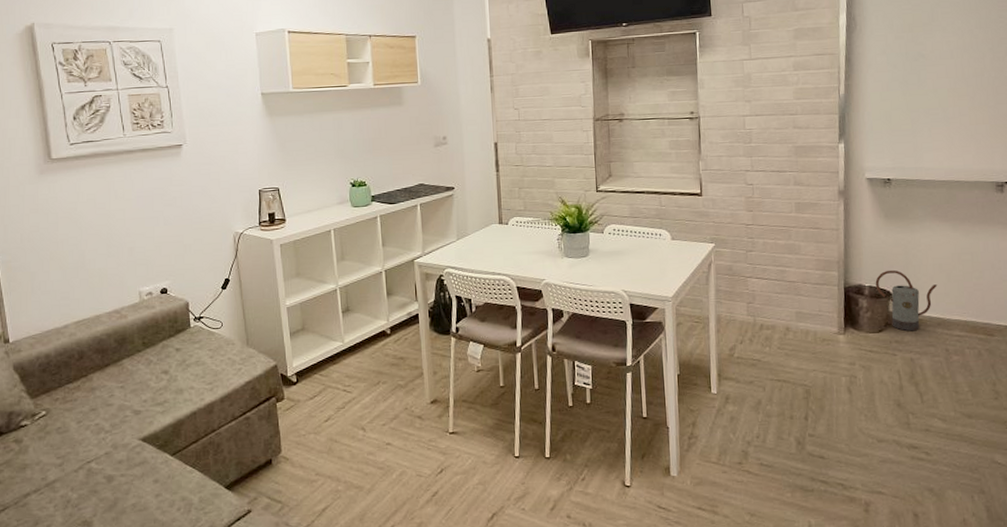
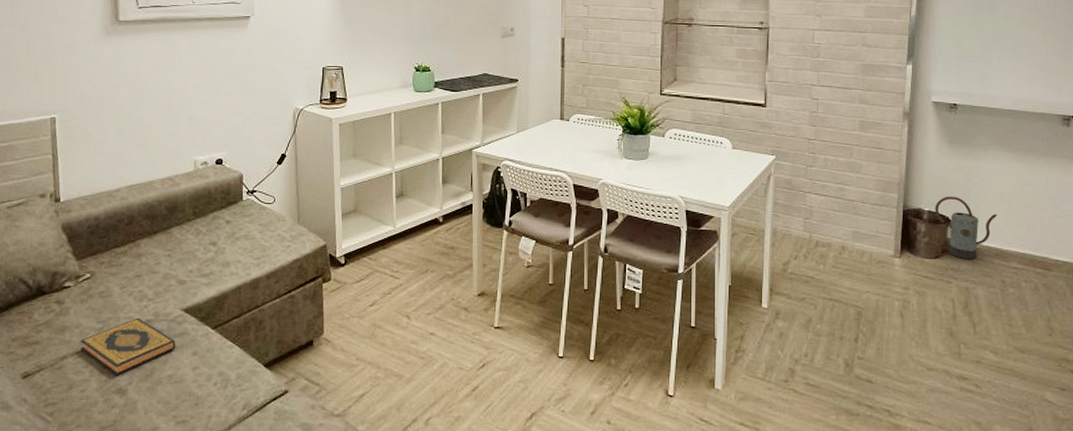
hardback book: none [41,451,137,508] -> present [80,318,176,375]

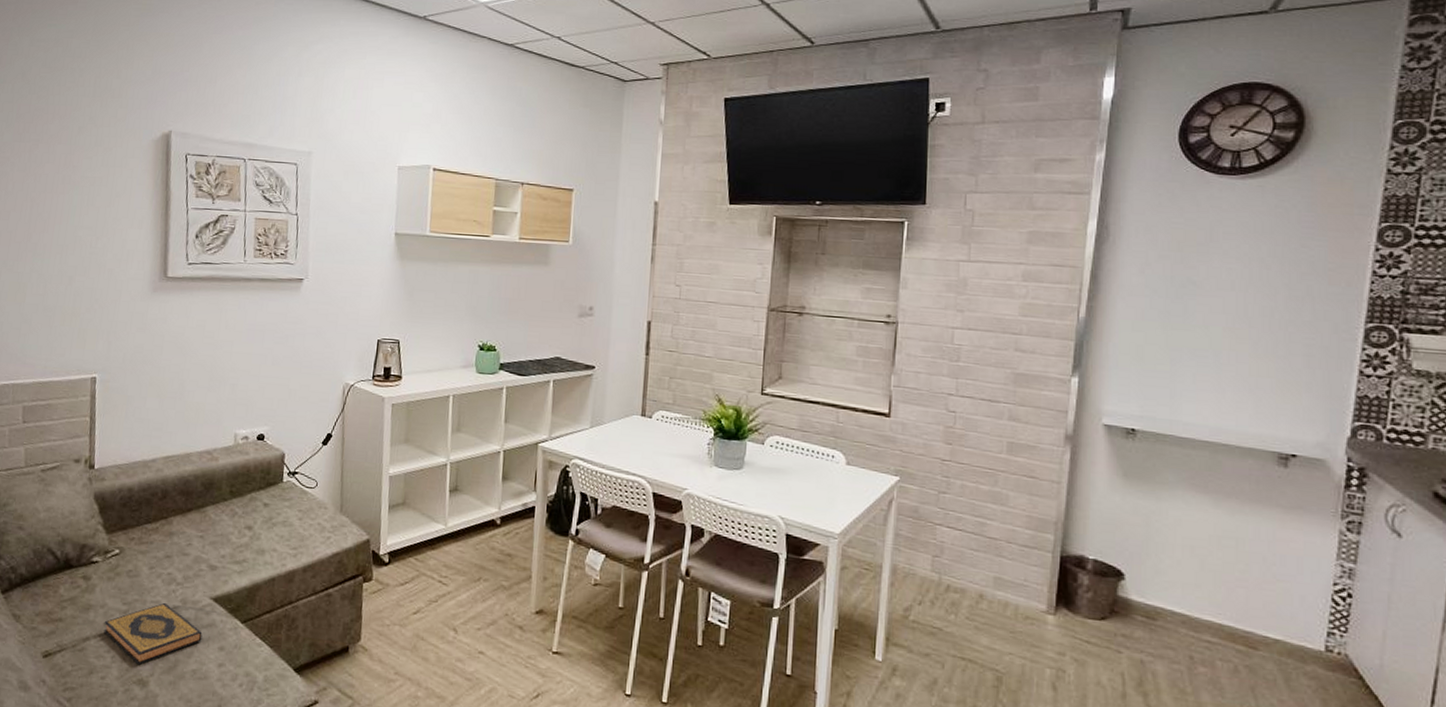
watering can: present [935,196,998,260] -> none [1102,543,1186,626]

